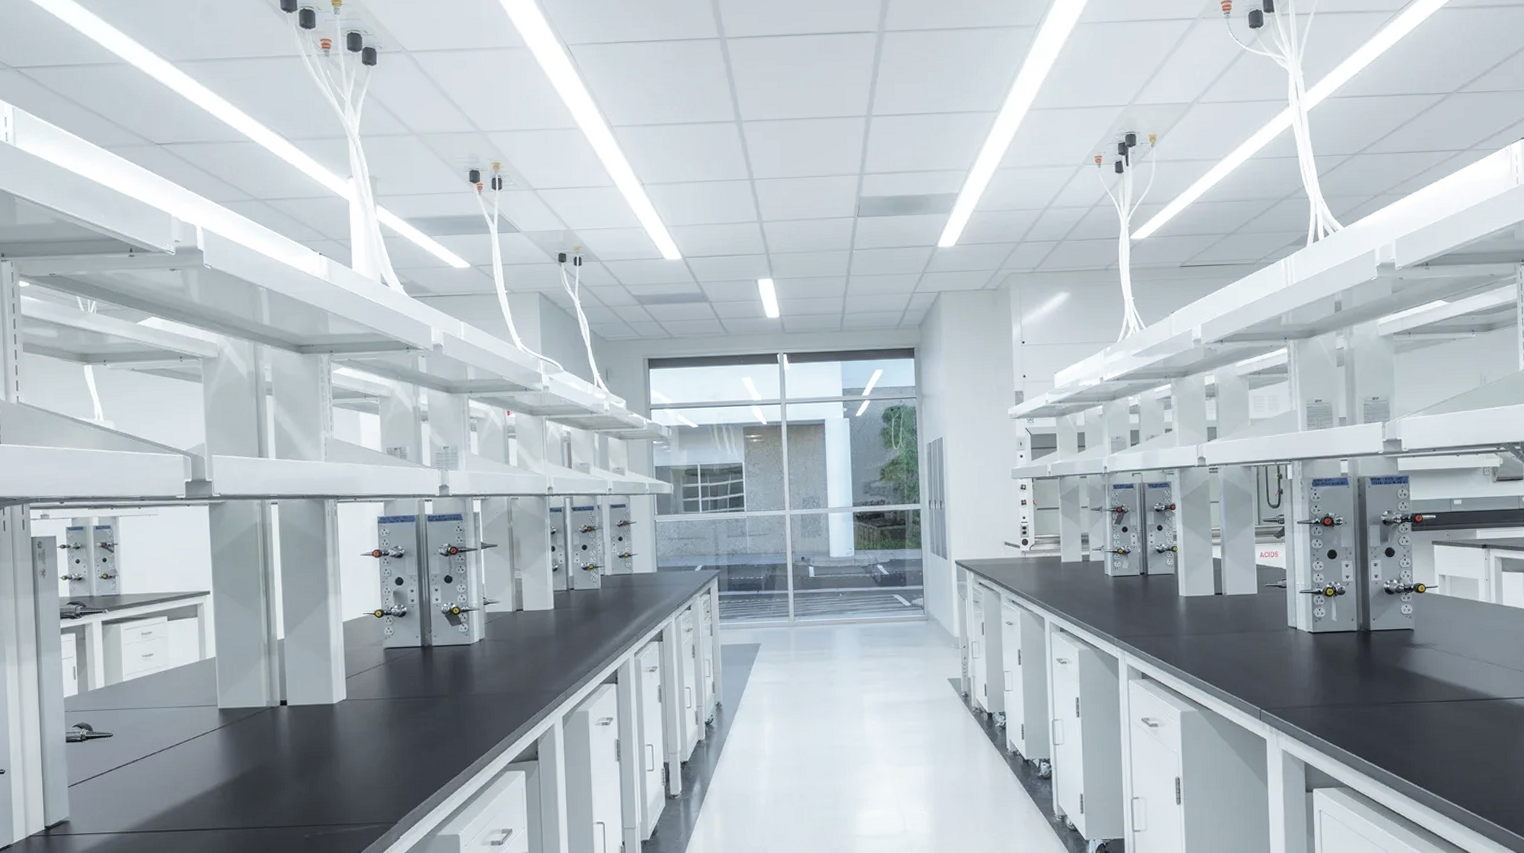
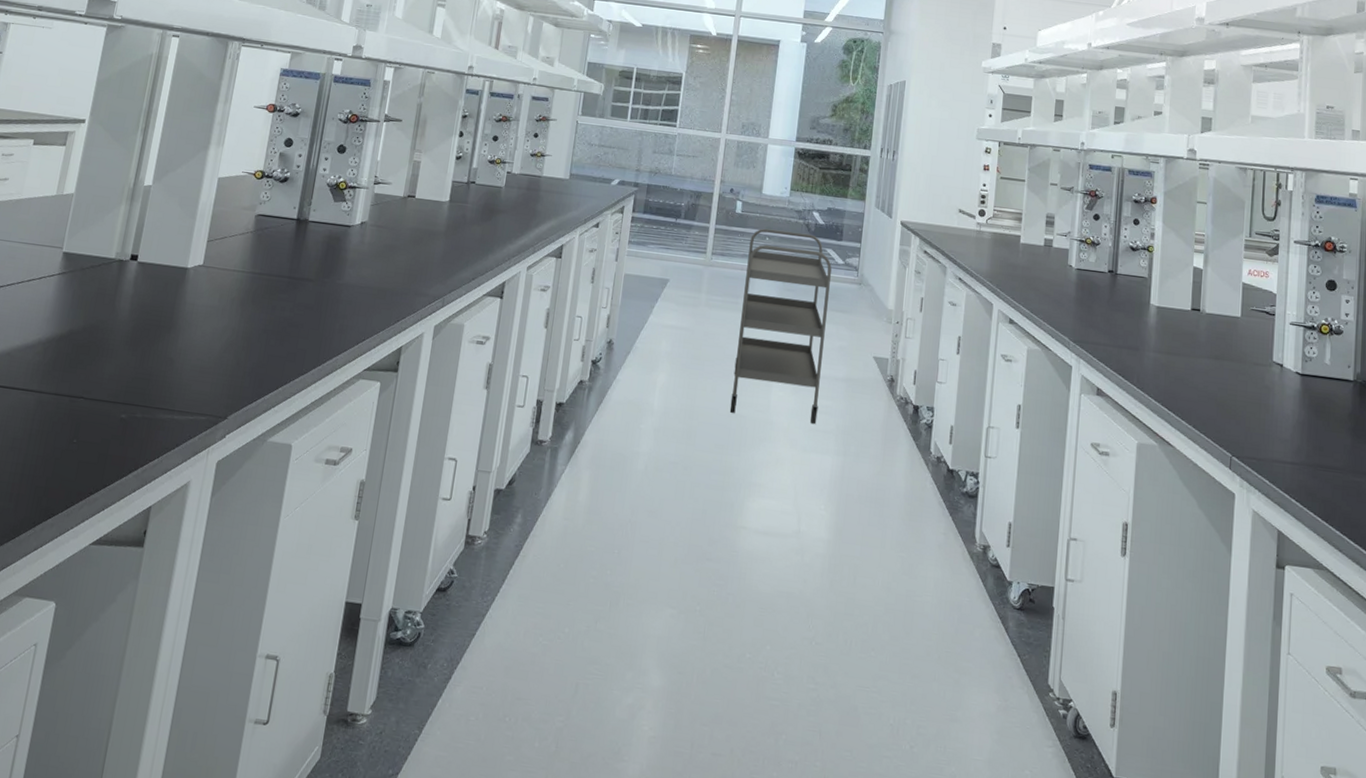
utility cart: none [826,585,907,745] -> present [729,228,832,425]

